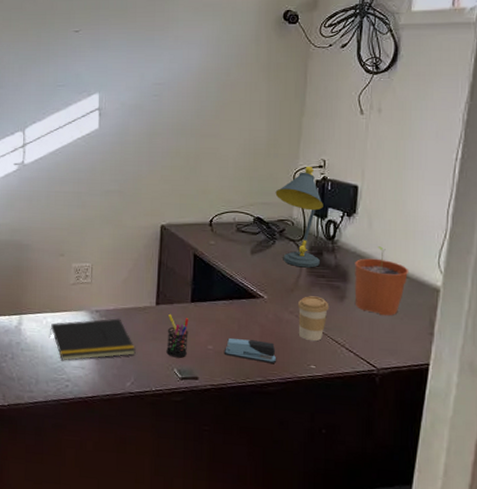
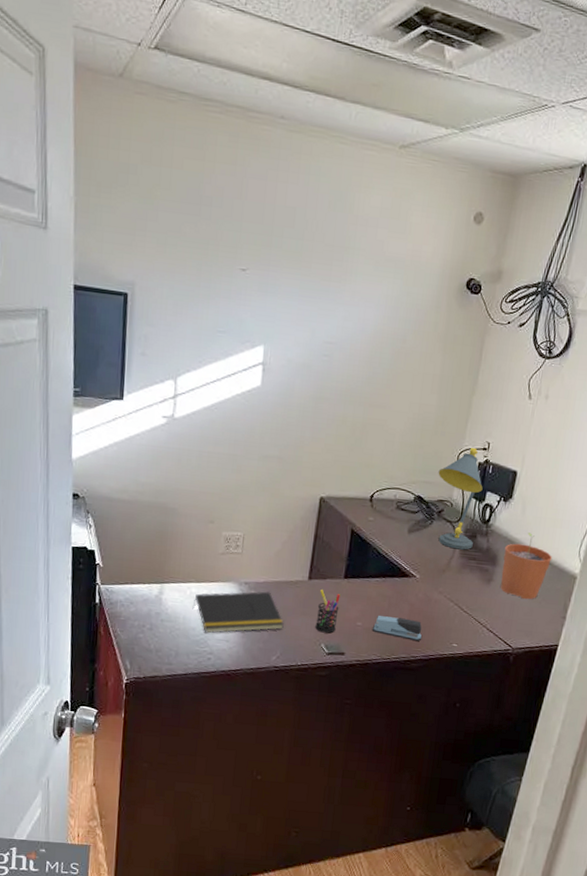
coffee cup: present [297,296,329,342] -> none [445,577,477,621]

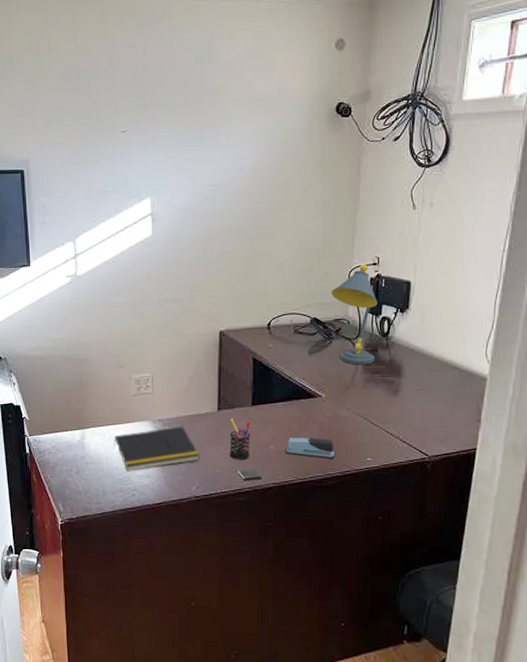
plant pot: present [501,532,552,600] -> none [408,340,458,407]

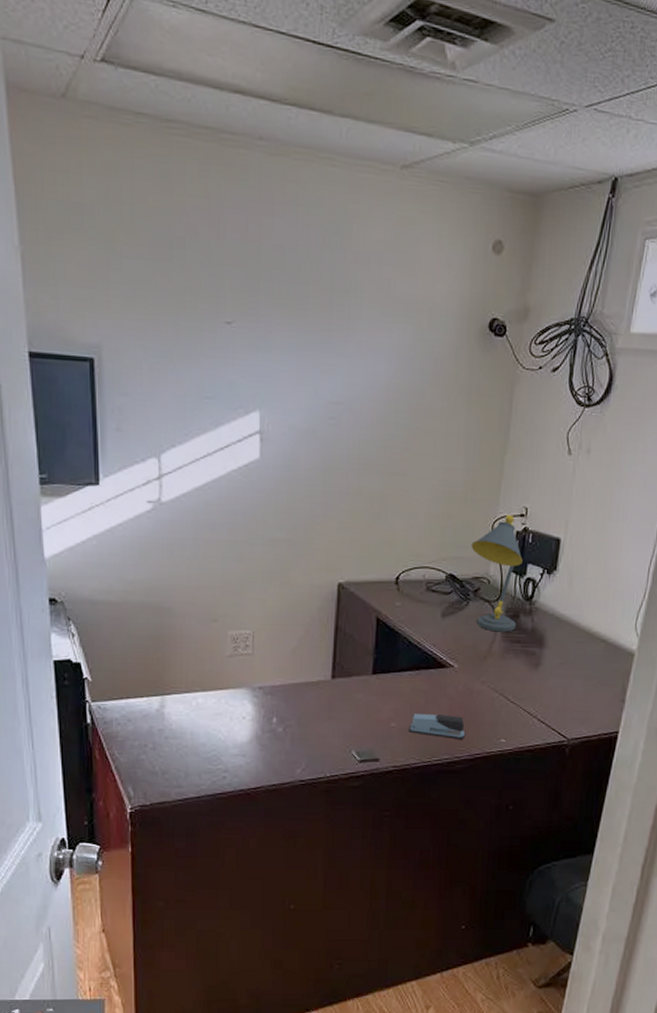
notepad: present [113,426,200,471] -> none [200,696,307,749]
pen holder: present [229,419,250,460] -> none [343,689,370,738]

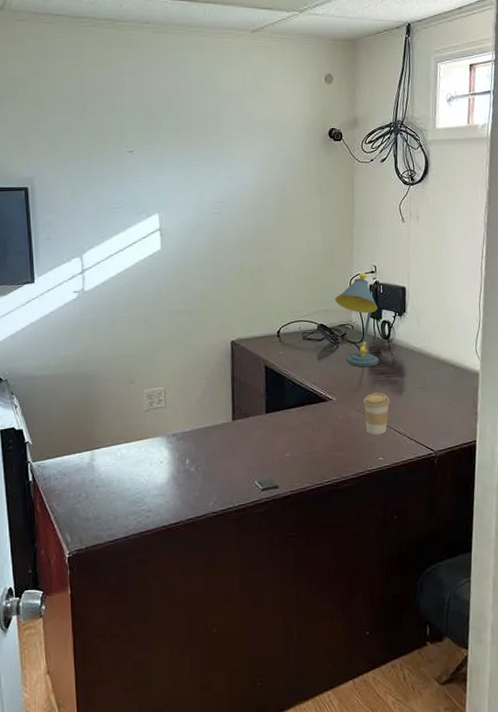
stapler: present [408,714,466,740] -> none [300,441,349,462]
coffee cup: none [489,664,523,713] -> present [363,392,391,435]

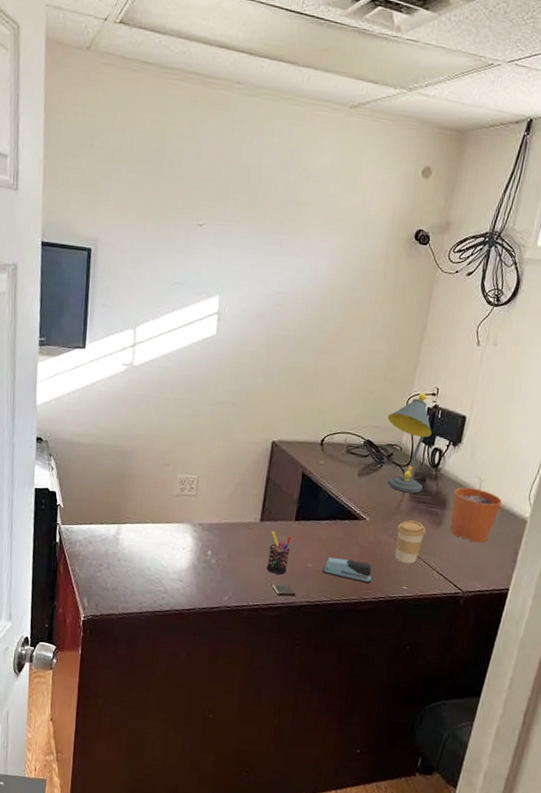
pen holder: none [245,428,266,470] -> present [266,531,292,575]
stapler: none [300,441,349,462] -> present [322,558,373,584]
plant pot: none [409,340,453,403] -> present [450,476,502,543]

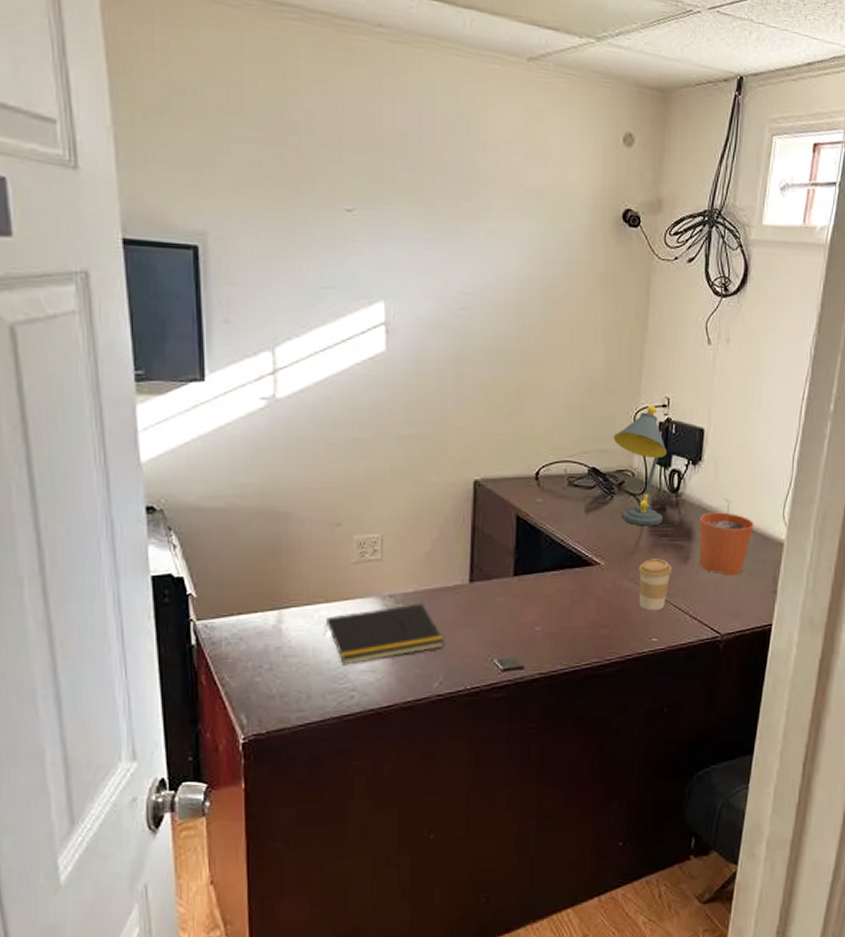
notepad: none [148,532,236,573] -> present [323,603,444,665]
pen holder: present [266,531,292,575] -> none [484,593,511,646]
stapler: present [322,558,373,584] -> none [554,615,615,642]

